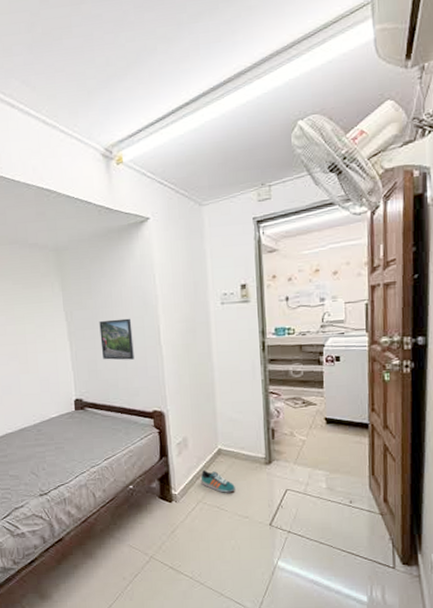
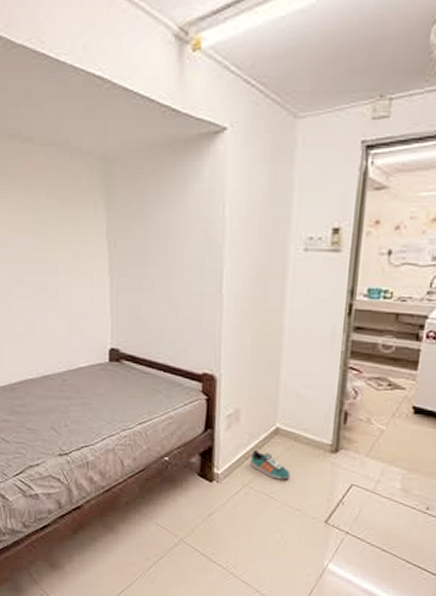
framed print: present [99,318,134,360] -> none [148,255,189,308]

